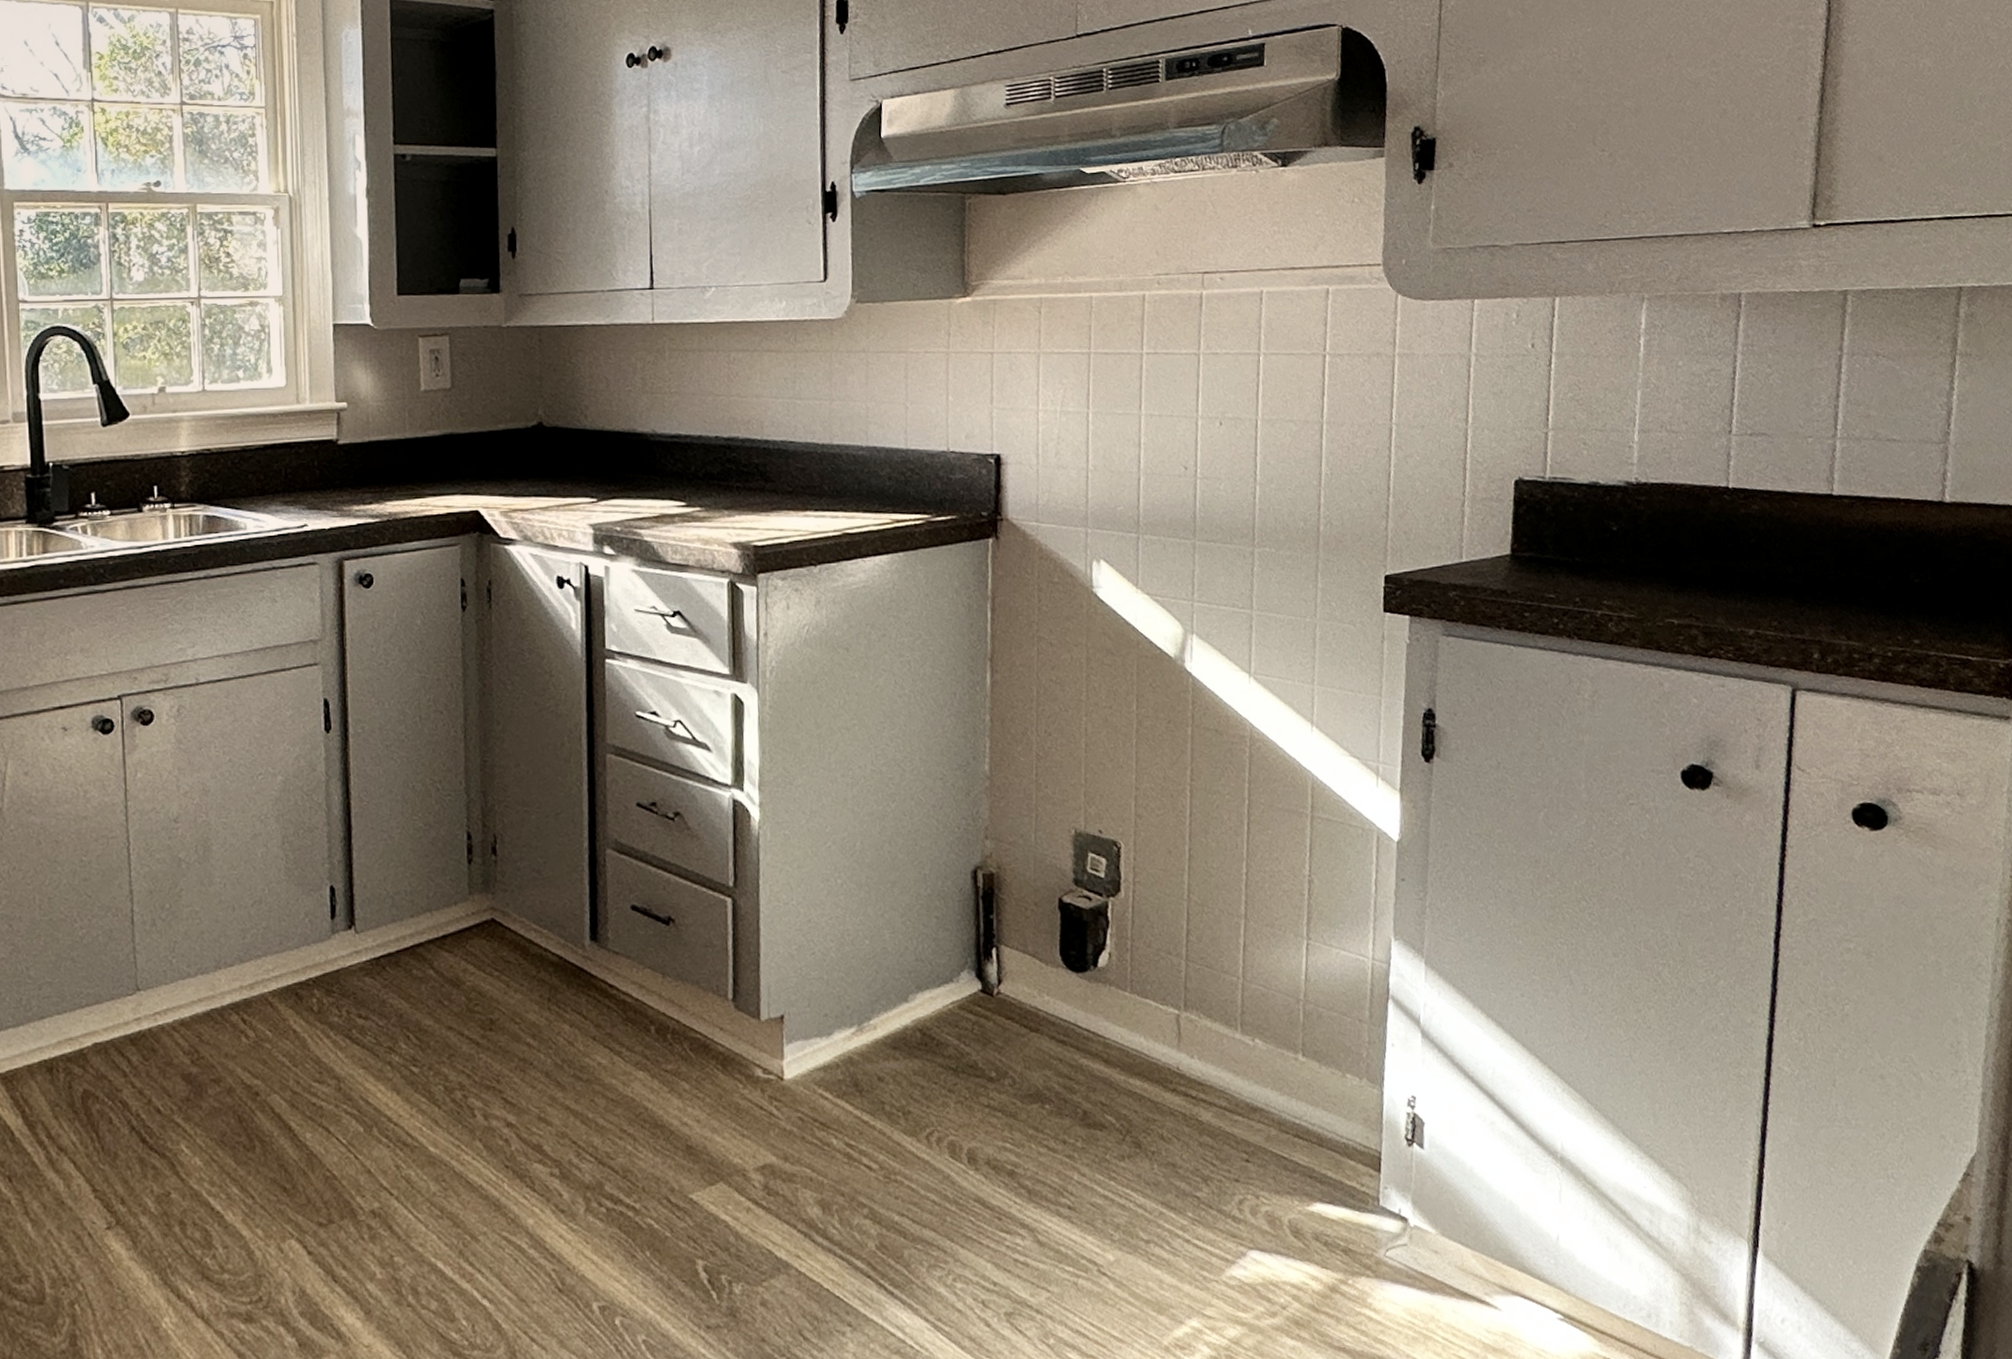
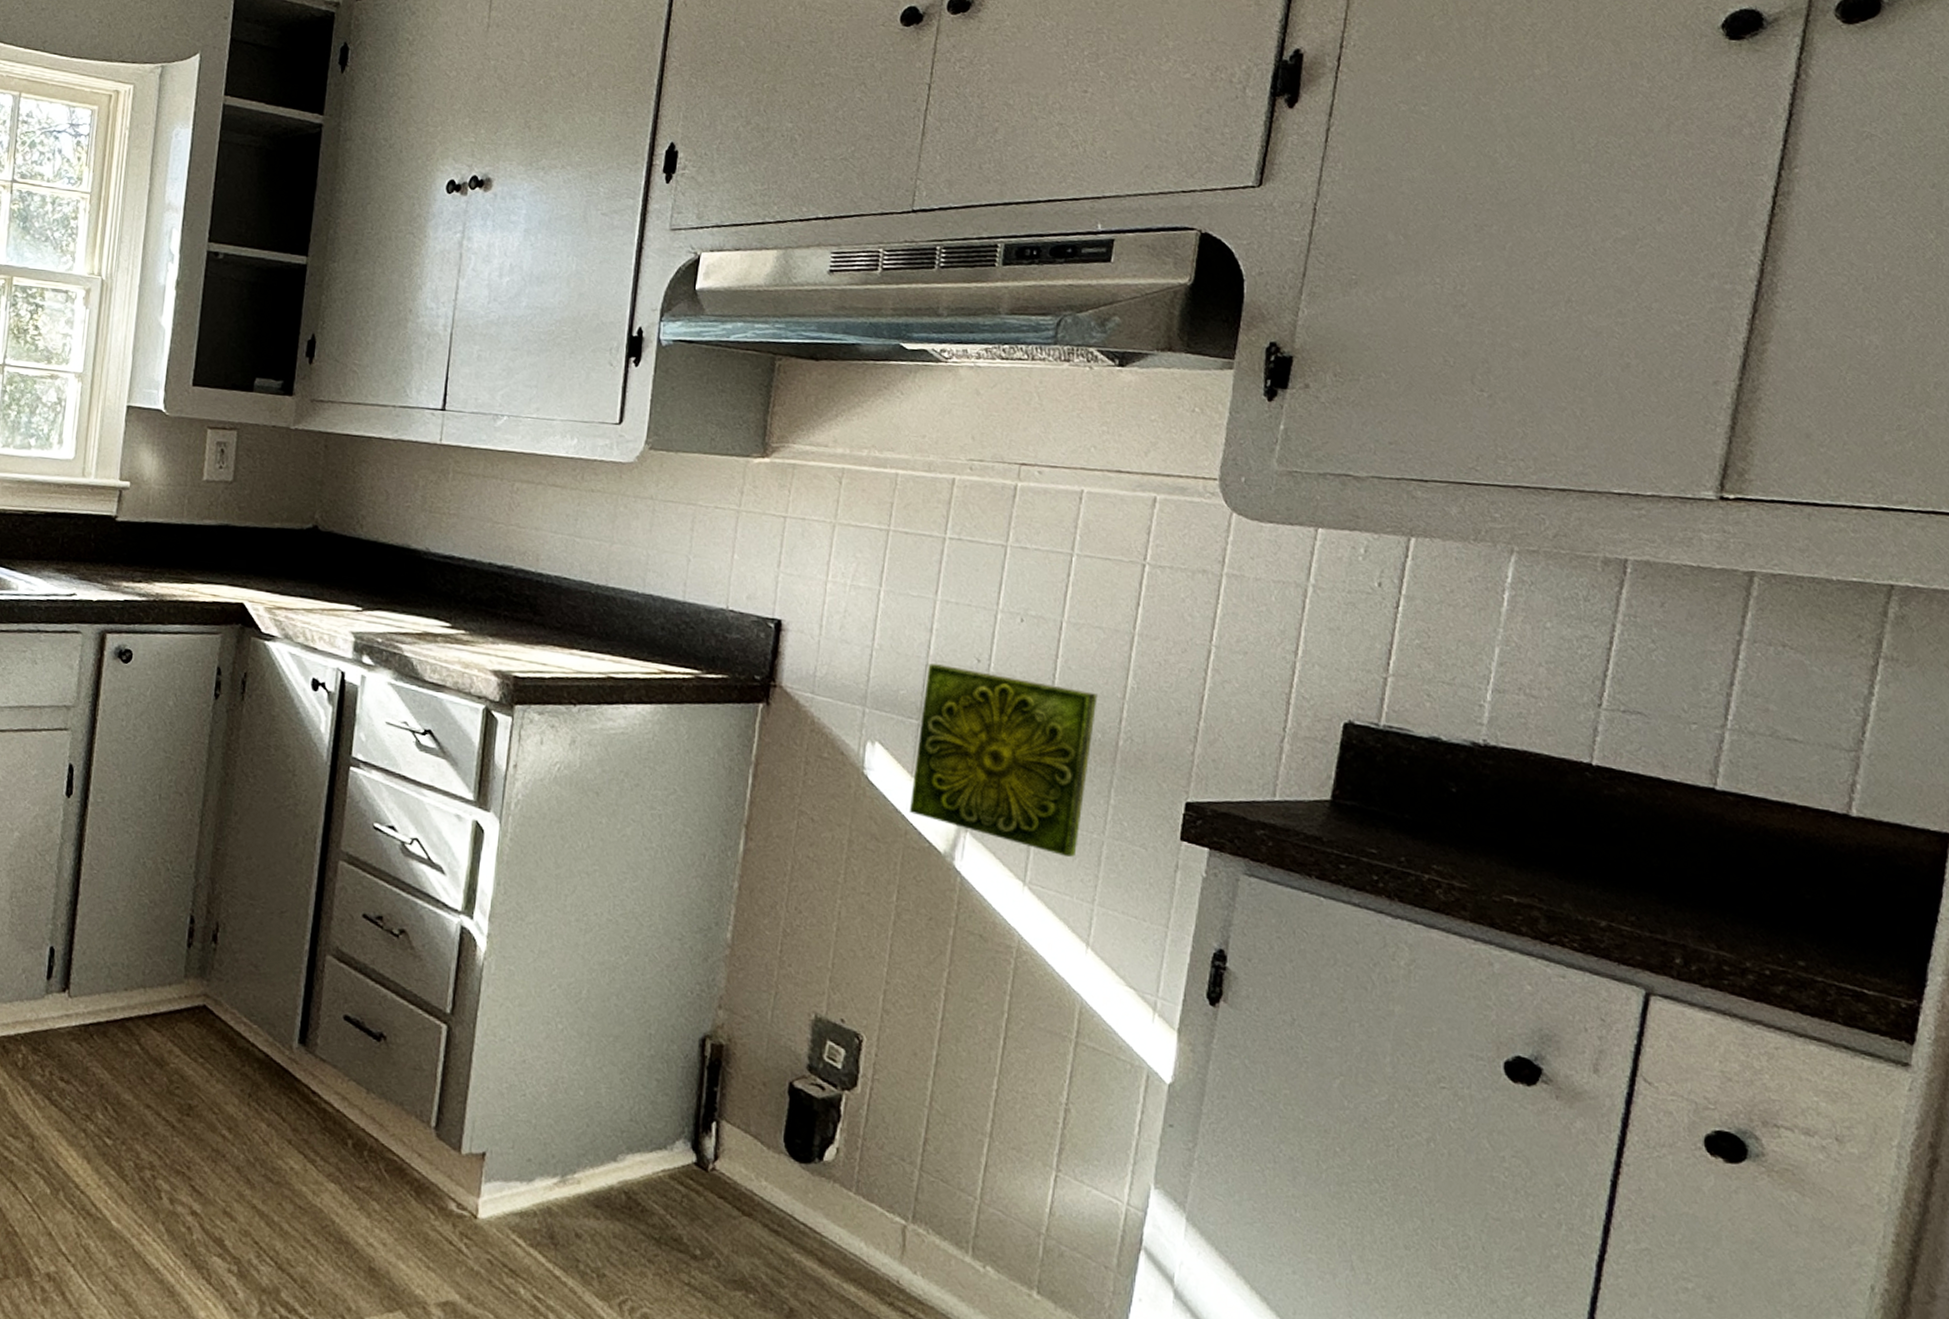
decorative tile: none [1138,477,1297,644] -> present [909,663,1098,858]

